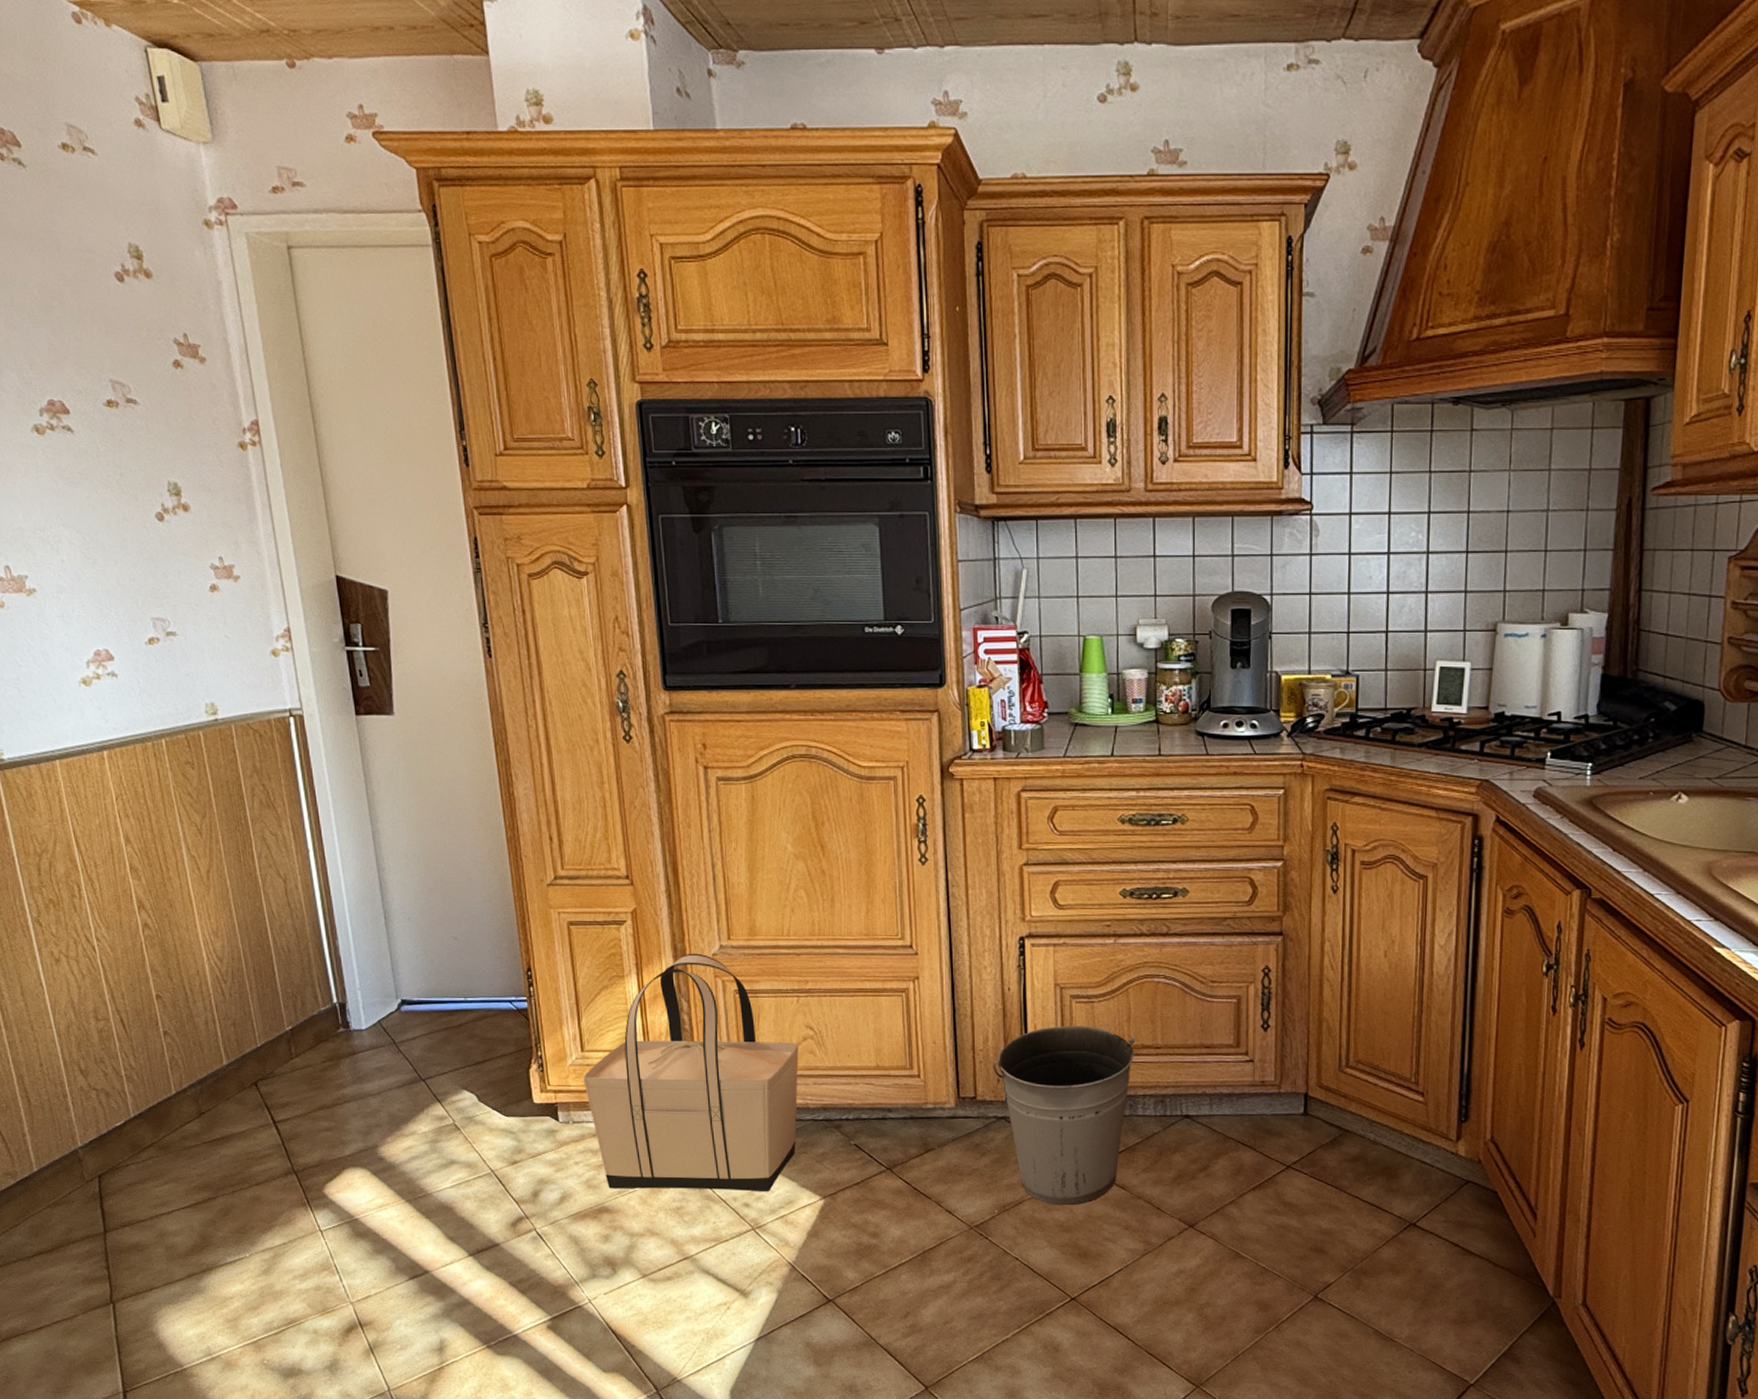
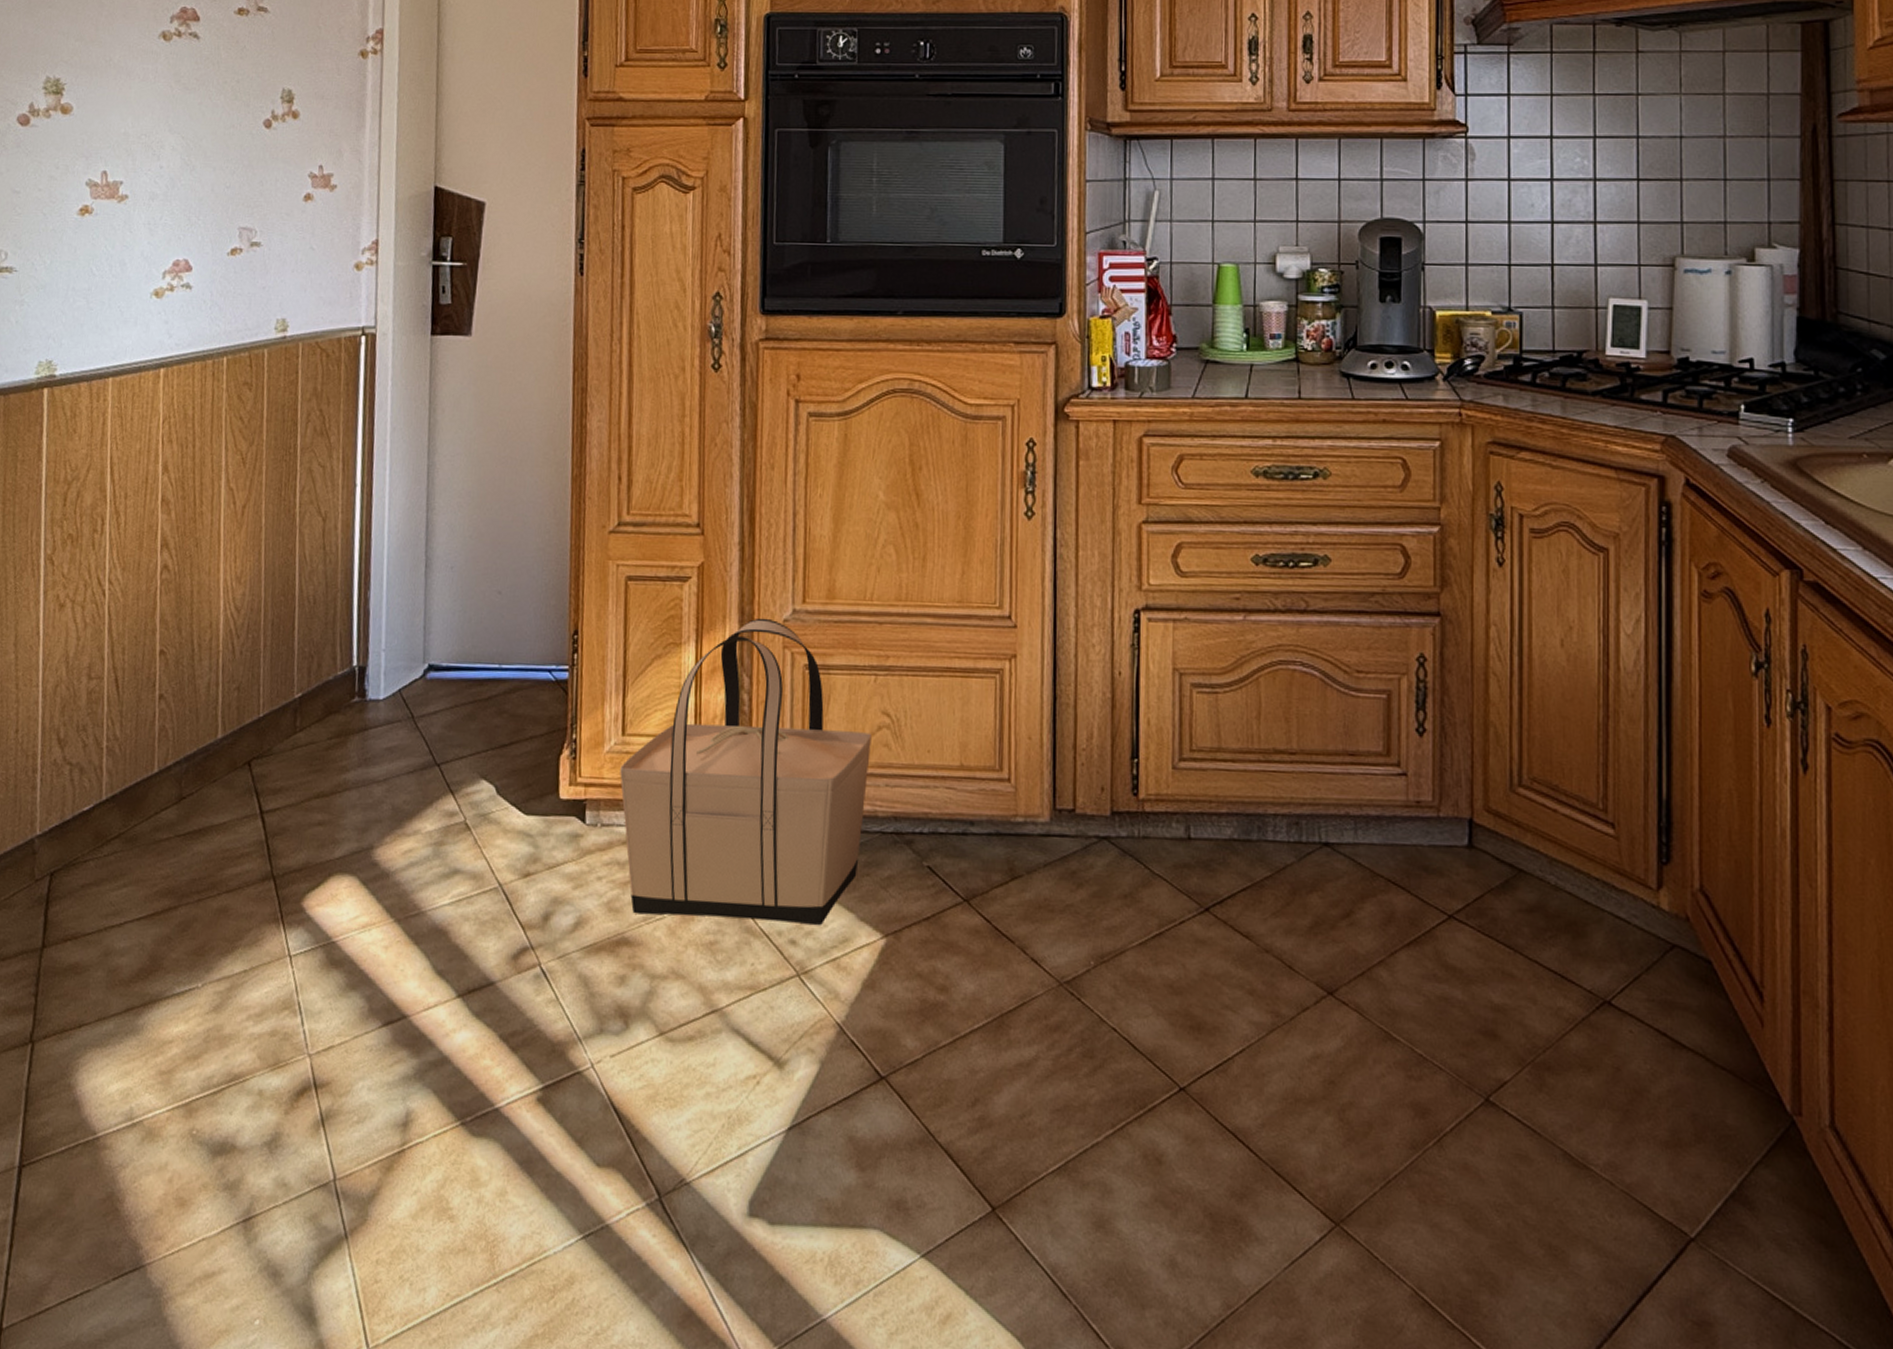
bucket: present [993,1025,1135,1205] -> none [1097,721,1266,958]

